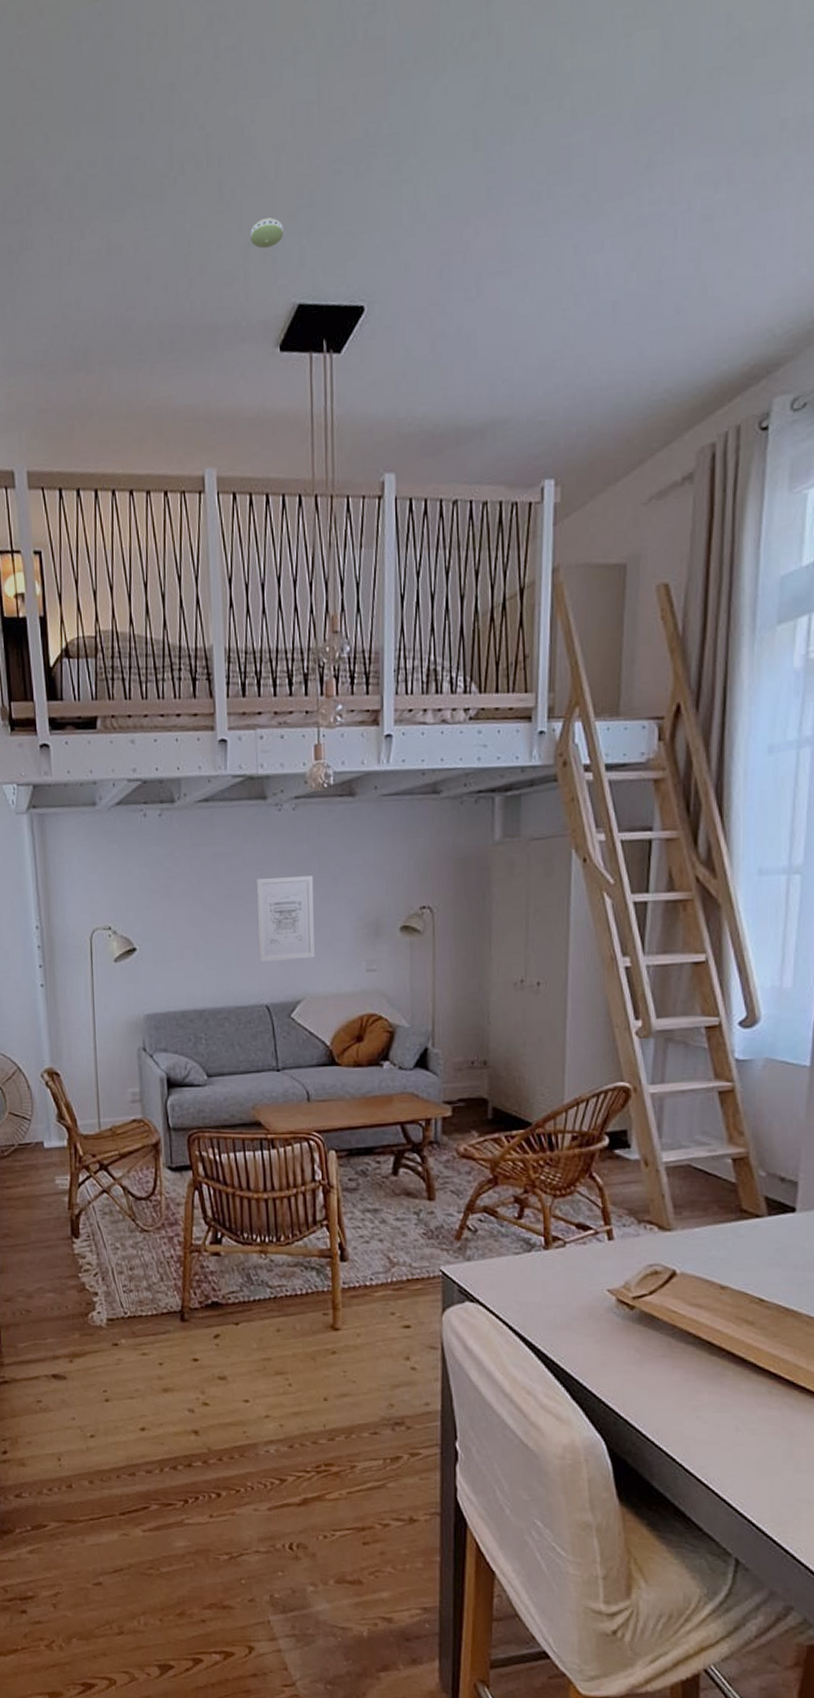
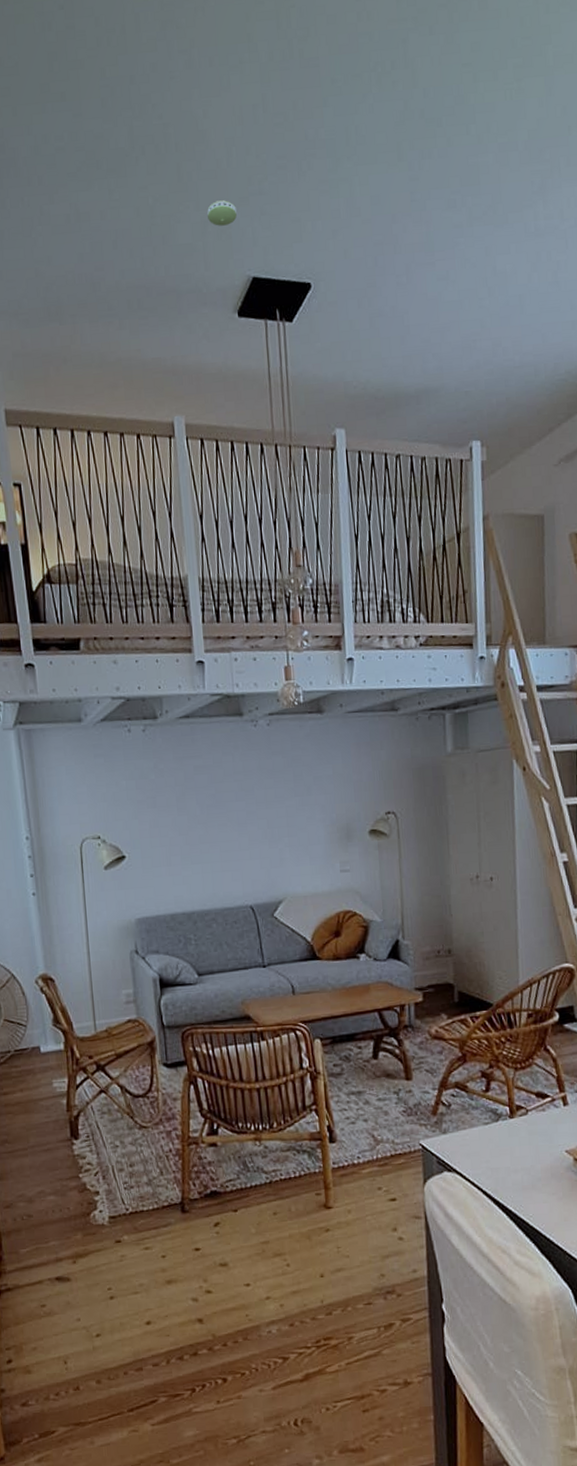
wall art: present [256,876,315,962] -> none [237,785,293,866]

